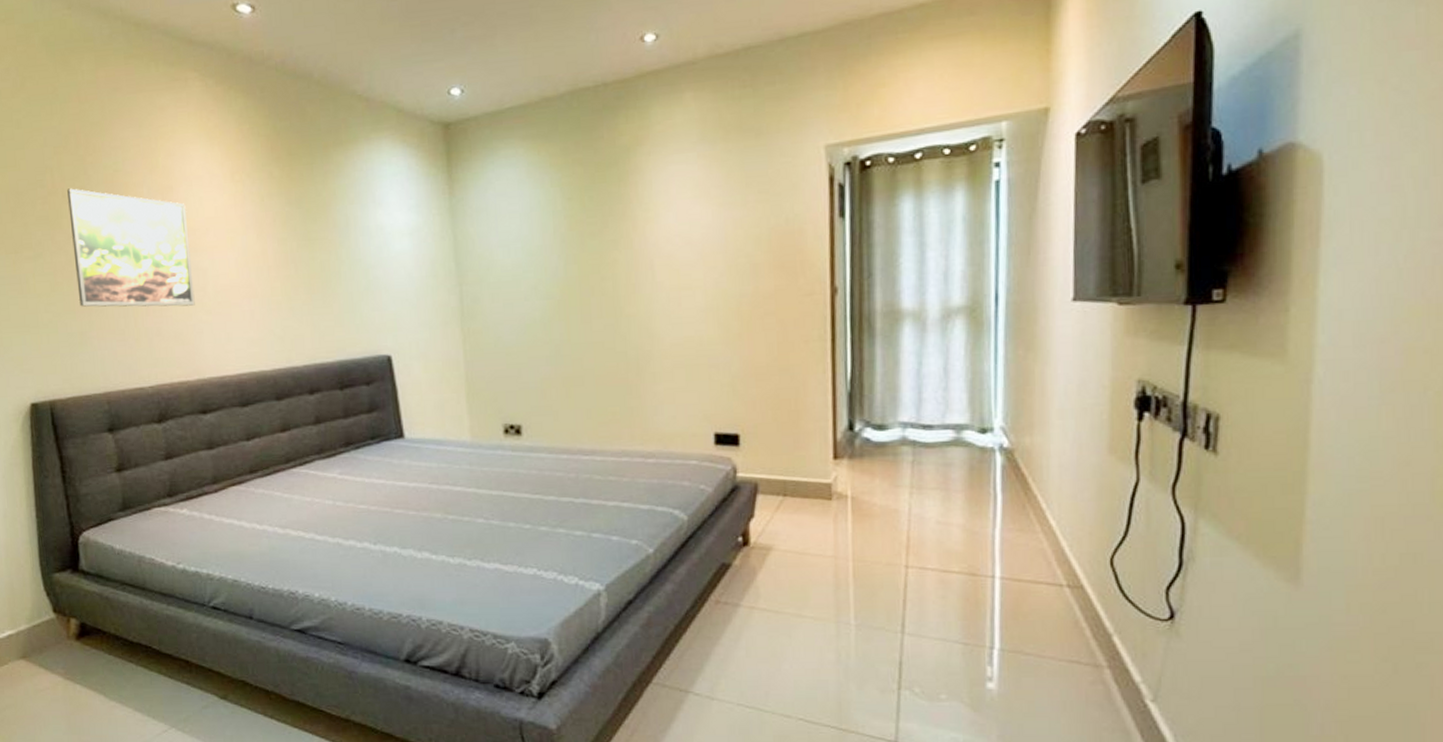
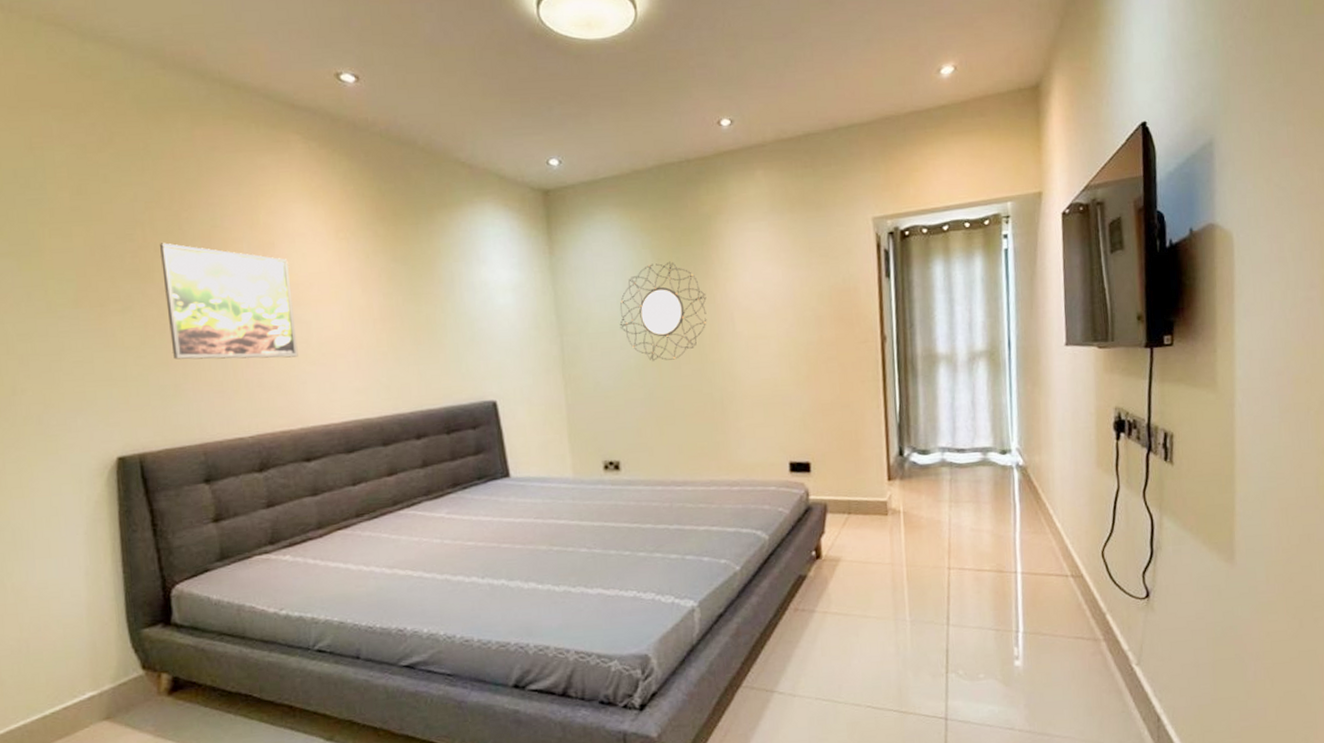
home mirror: none [524,201,623,315] -> present [619,261,707,361]

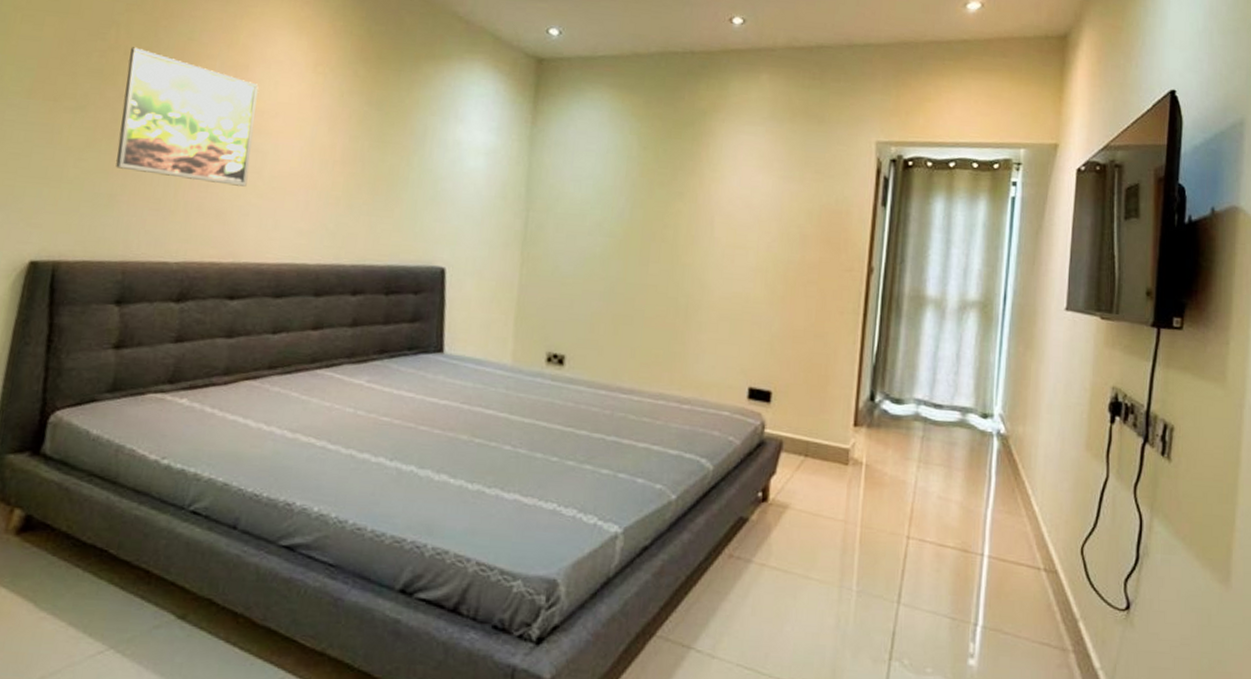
home mirror: present [619,261,707,361] -> none [591,151,689,256]

